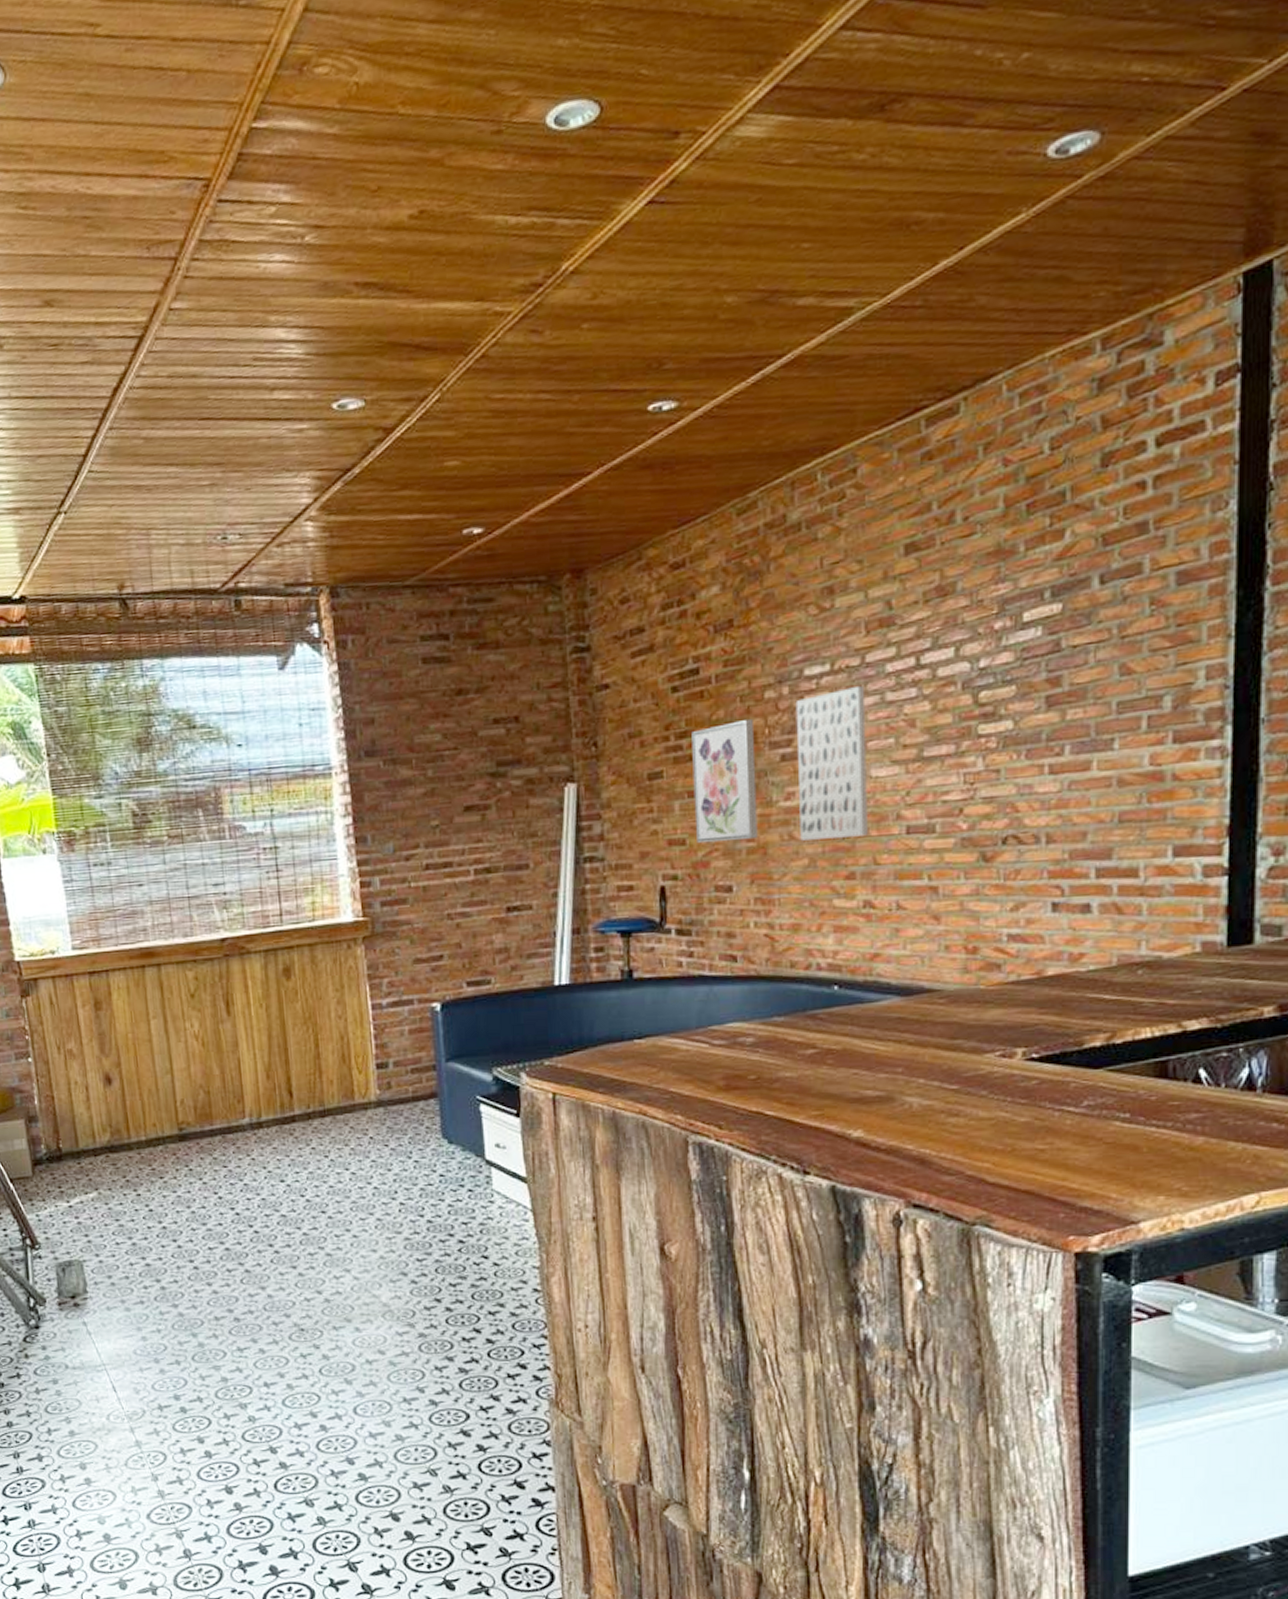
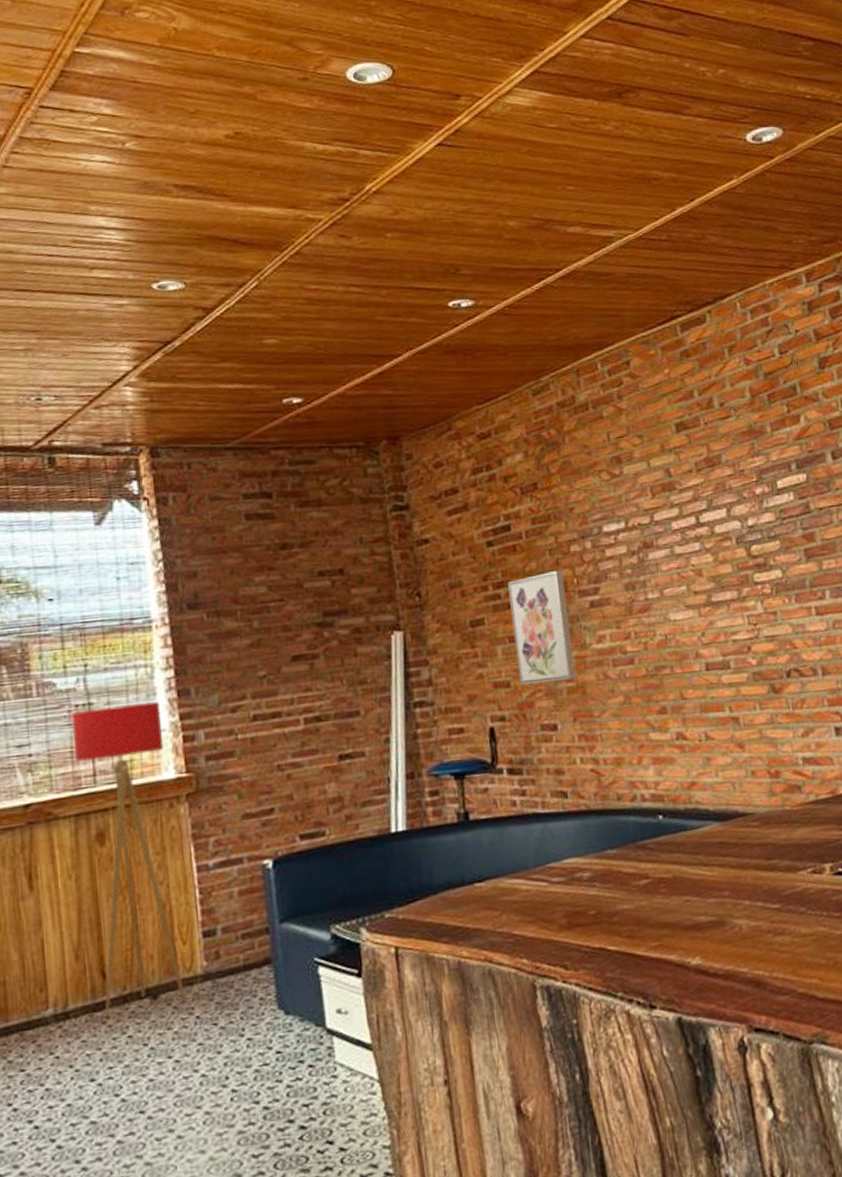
floor lamp: none [259,848,362,1130] -> present [71,702,187,1018]
wall art: present [795,685,868,841] -> none [598,540,673,680]

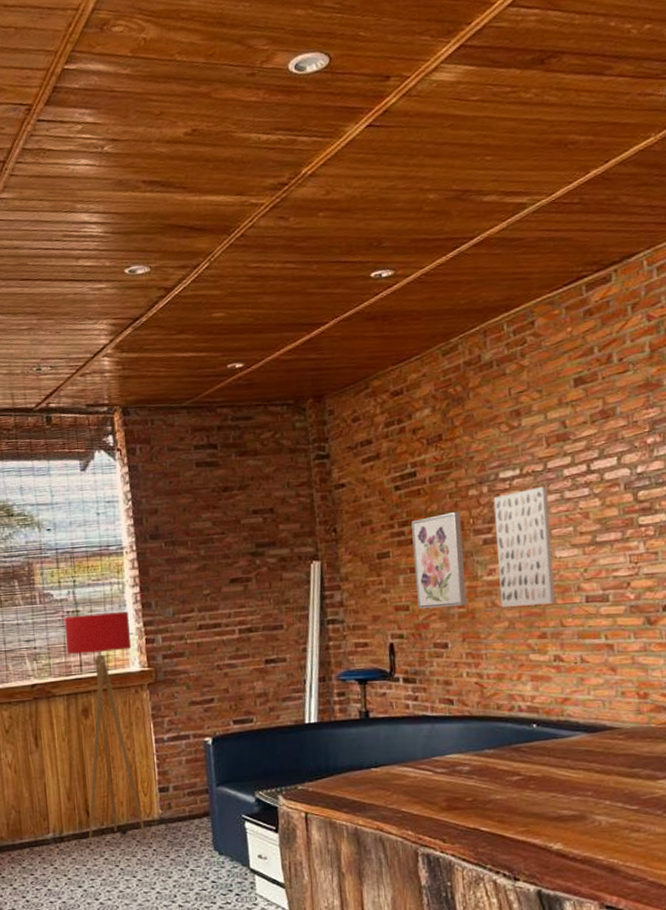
wall art: none [598,540,673,680] -> present [493,485,555,607]

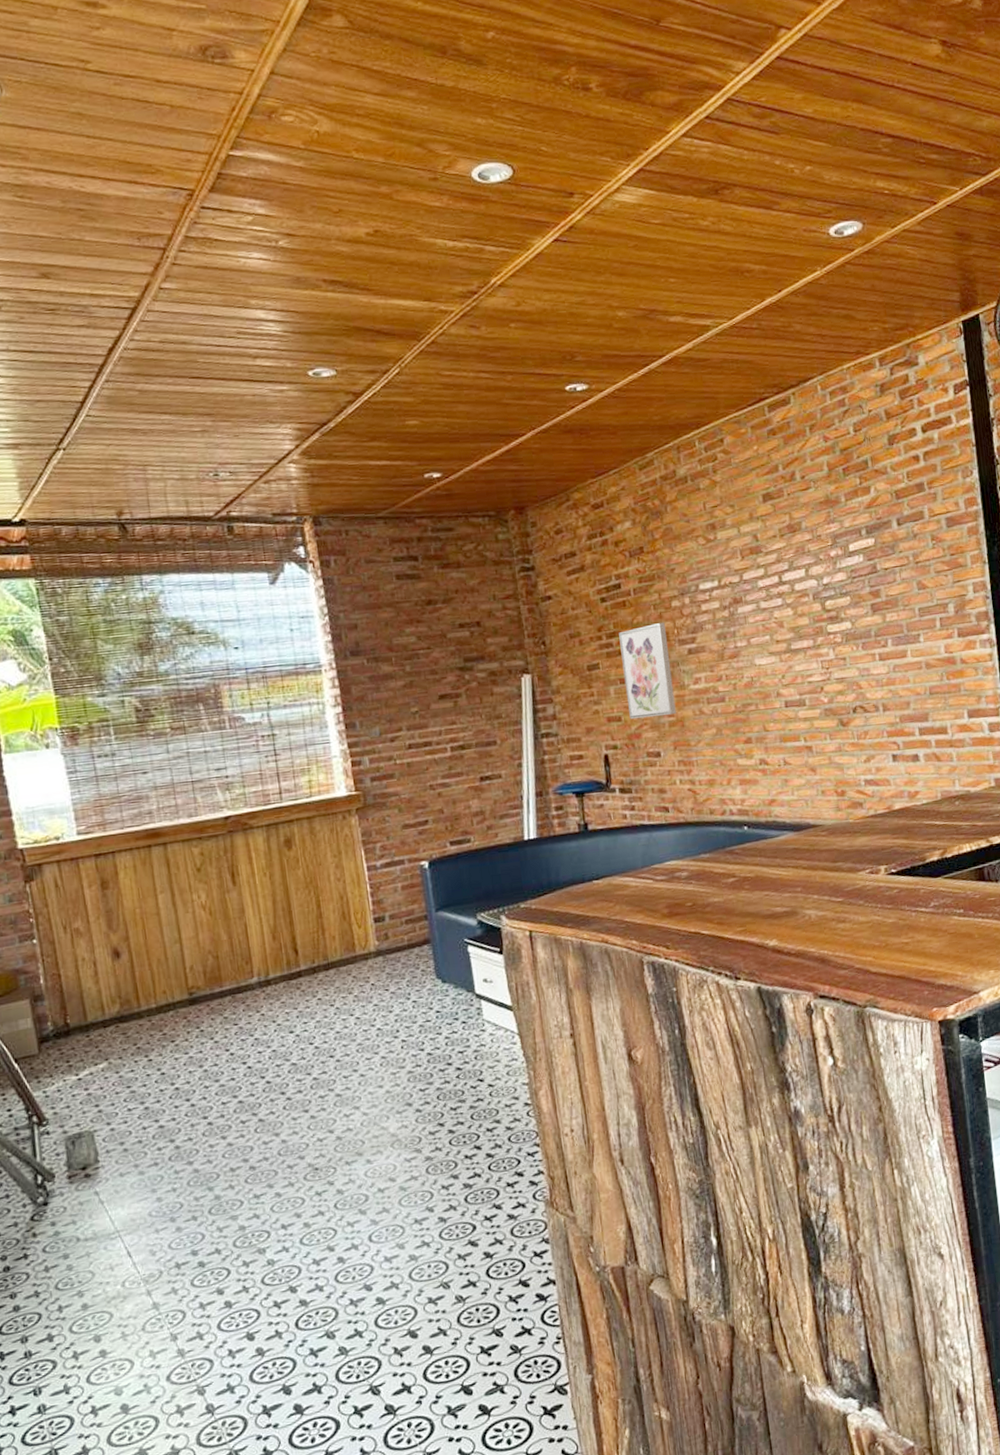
floor lamp: present [64,611,147,844] -> none [258,733,363,984]
wall art: present [493,485,555,607] -> none [695,596,758,715]

